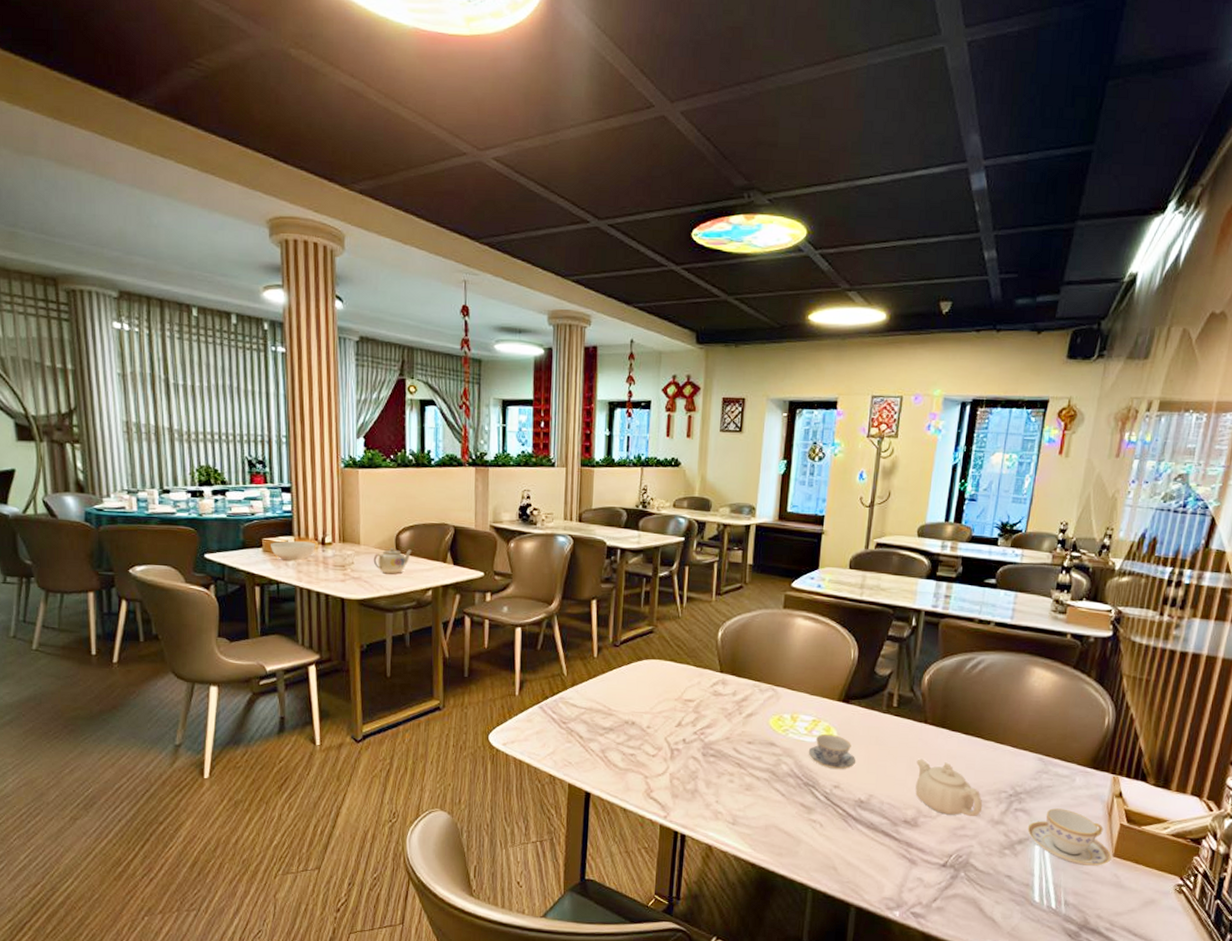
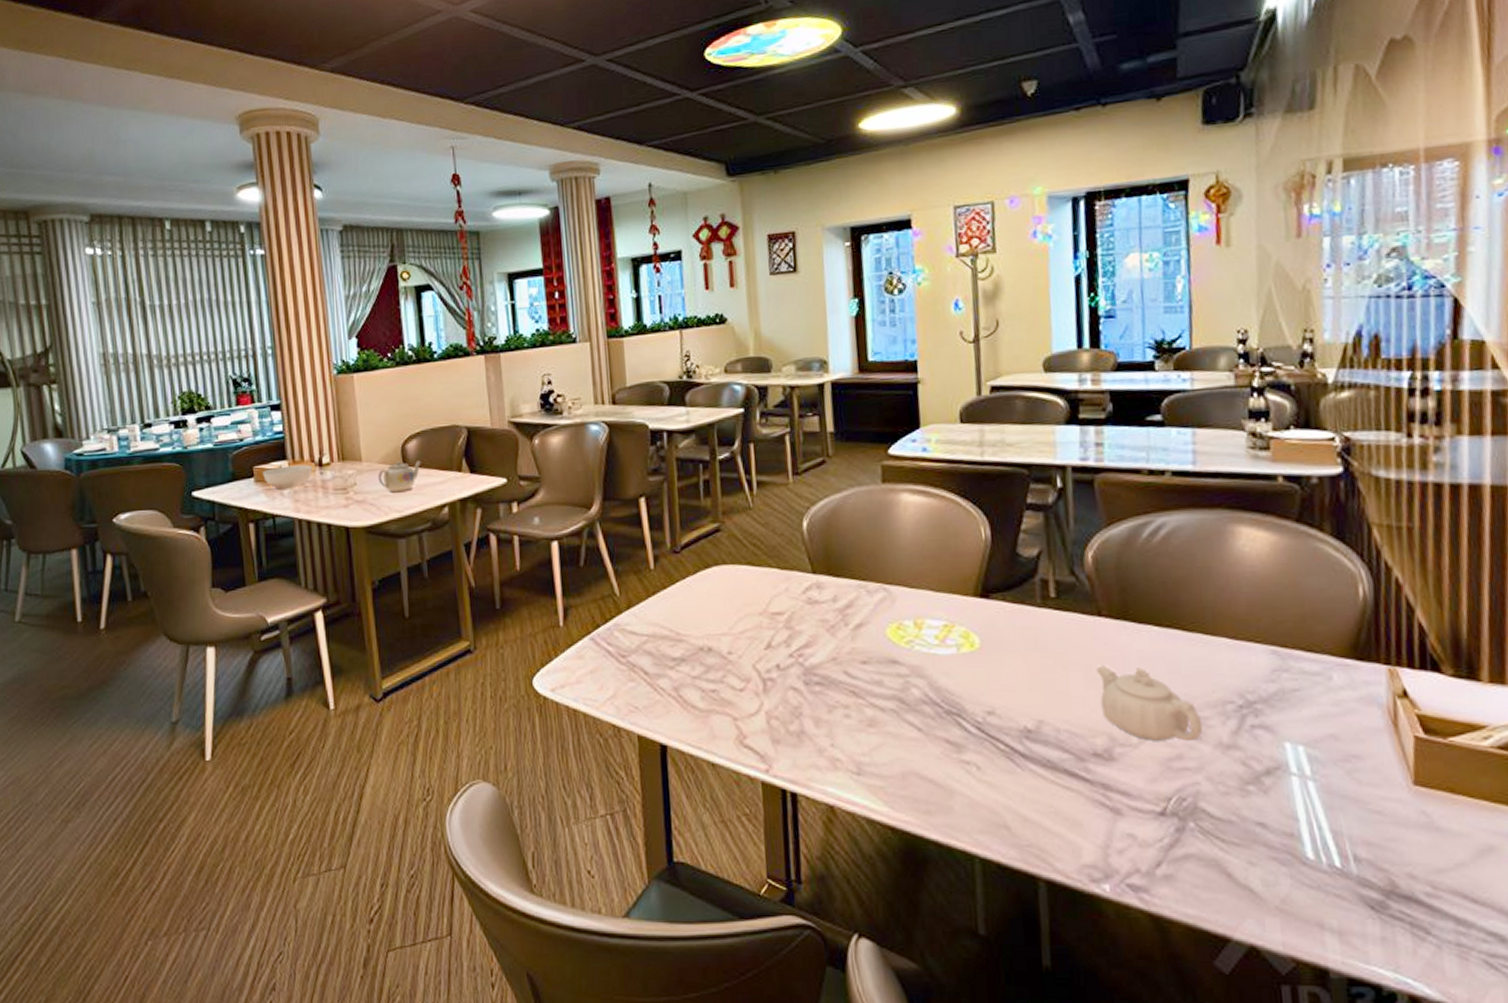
teacup: present [808,734,856,770] -> none [944,643,1013,690]
teacup: present [1027,808,1112,866] -> none [1274,720,1412,801]

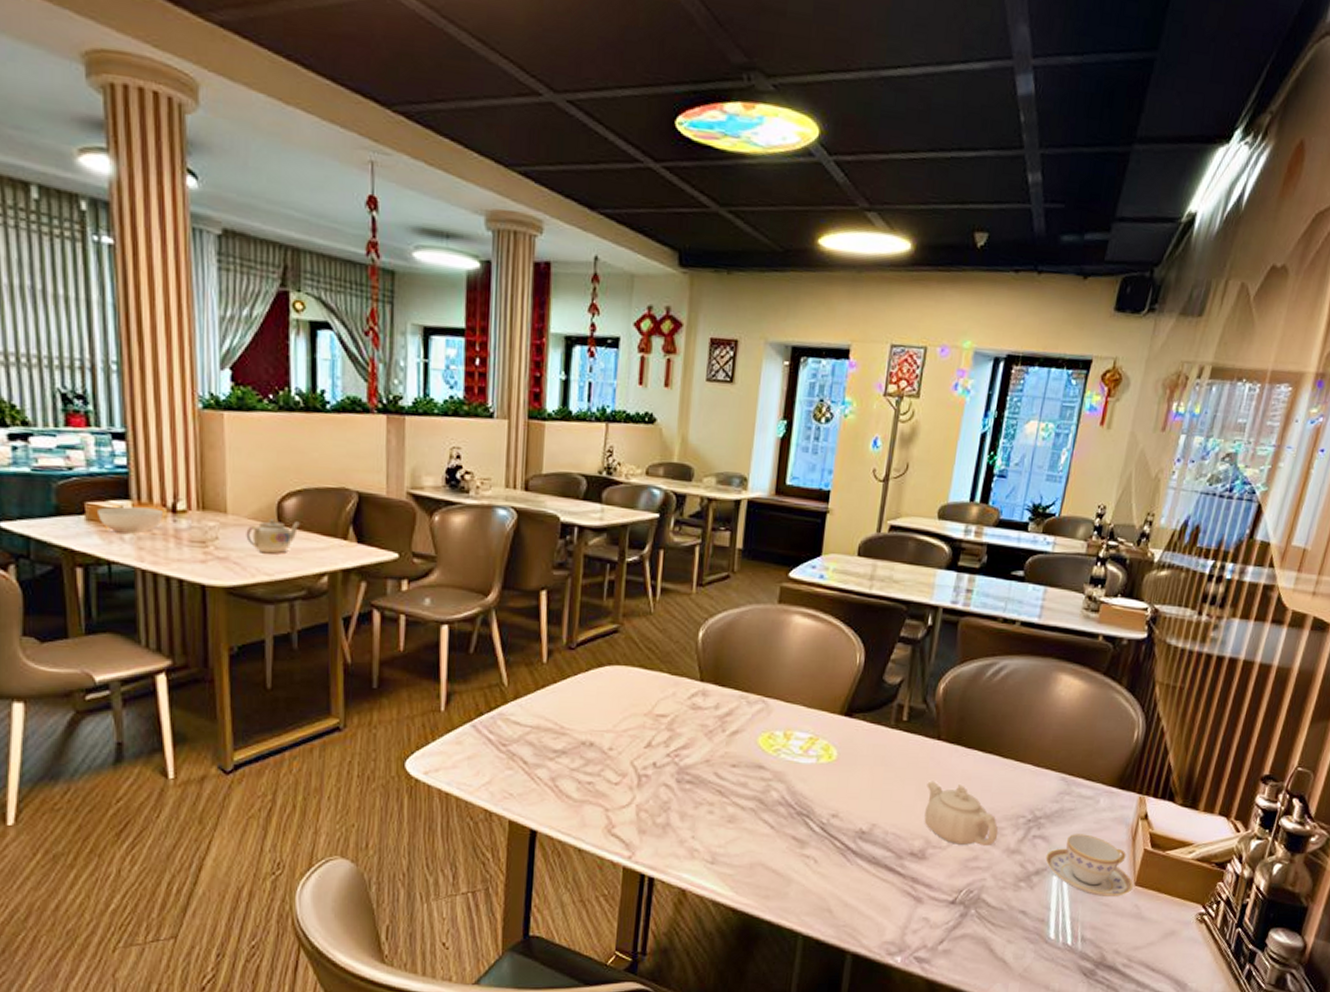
teacup: none [1274,720,1412,801] -> present [1045,834,1133,896]

